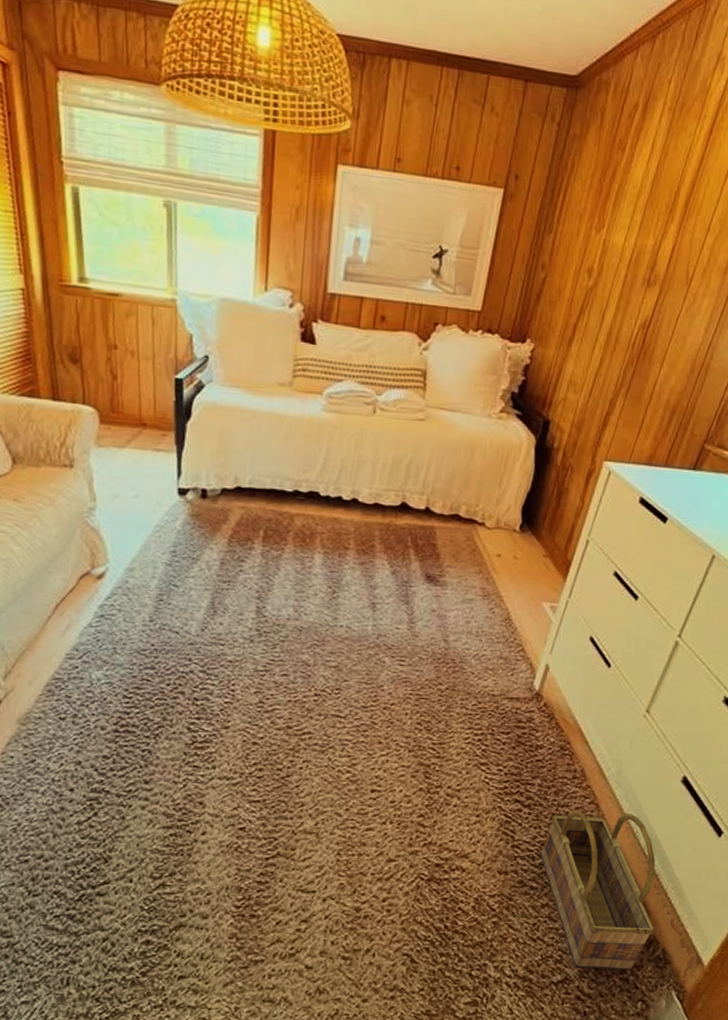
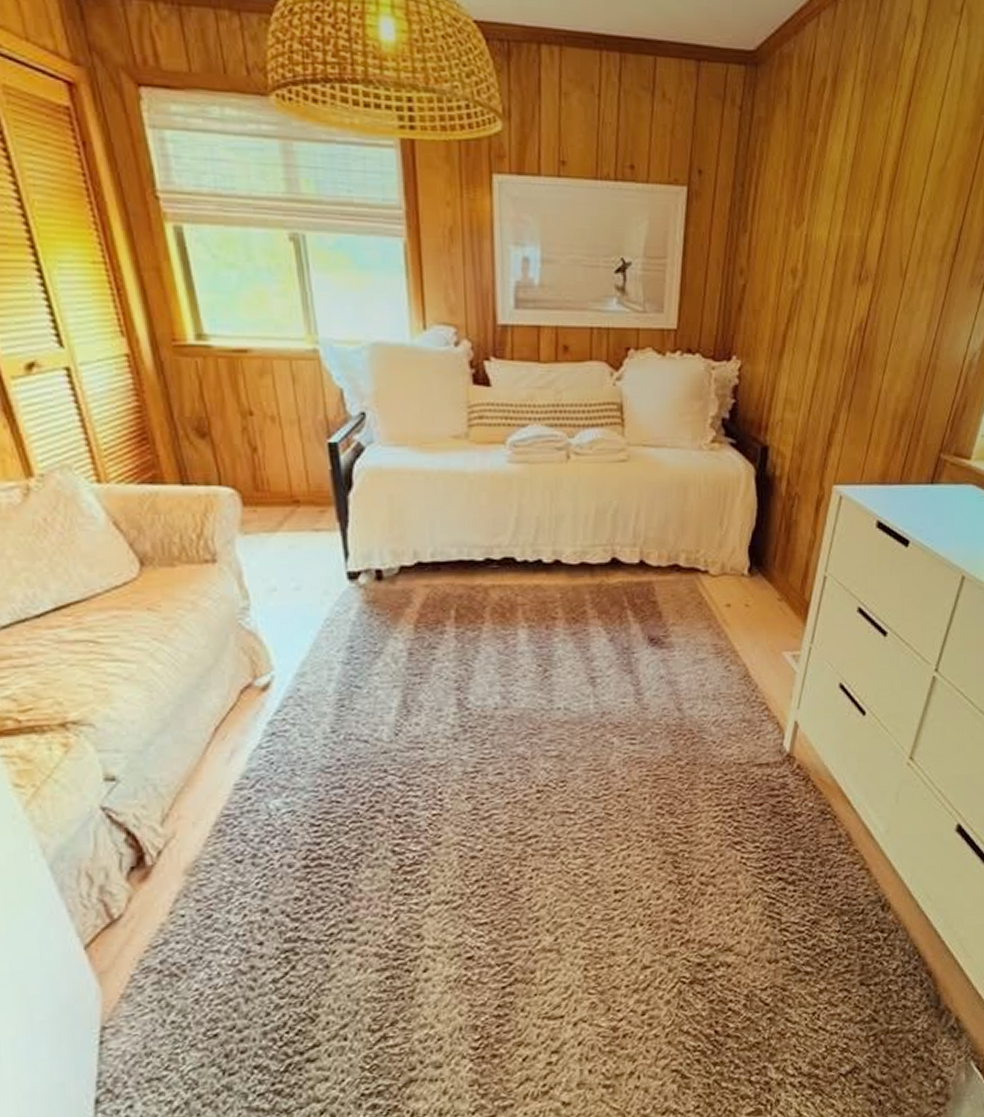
basket: present [540,809,656,970] -> none [812,873,946,1054]

